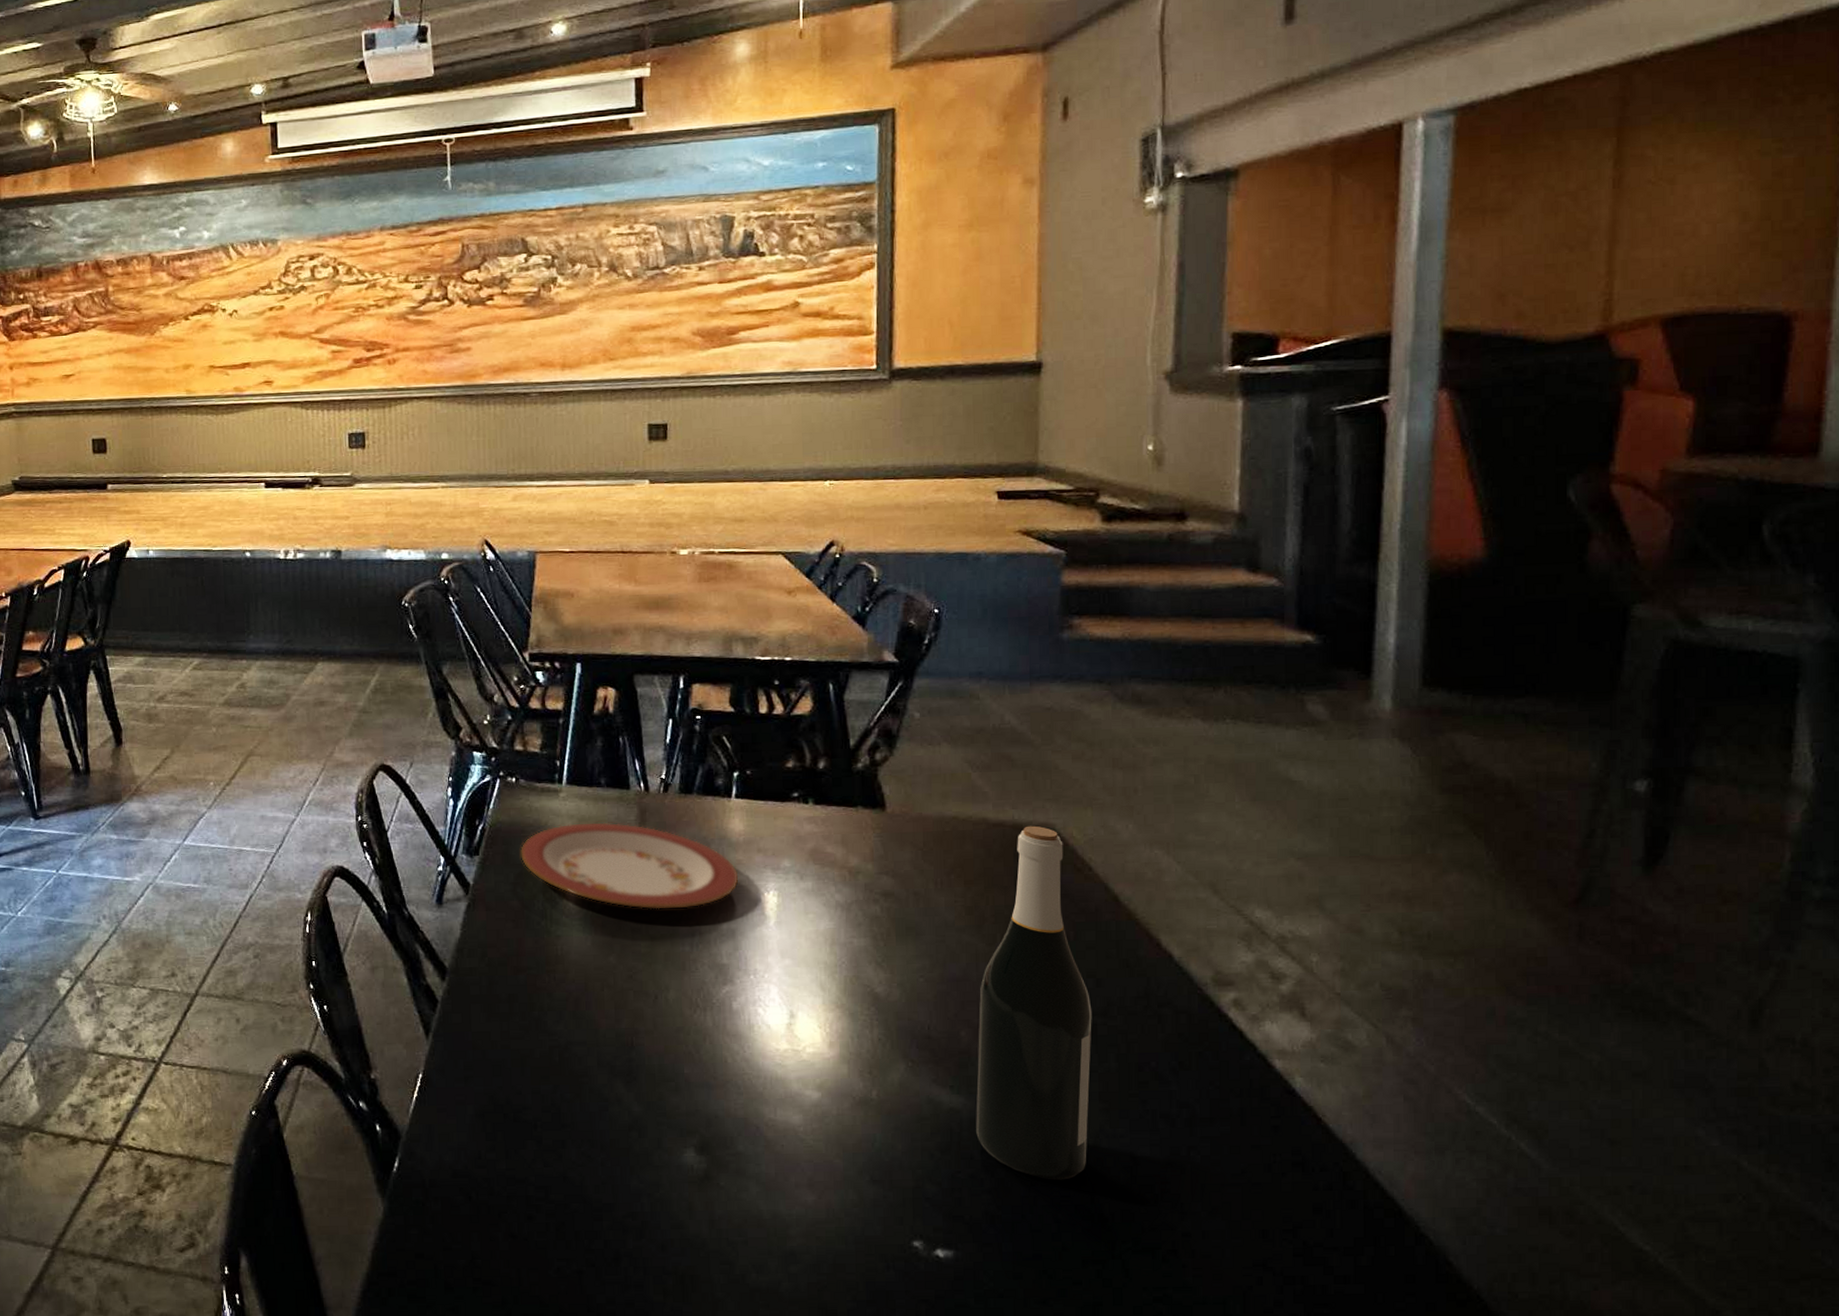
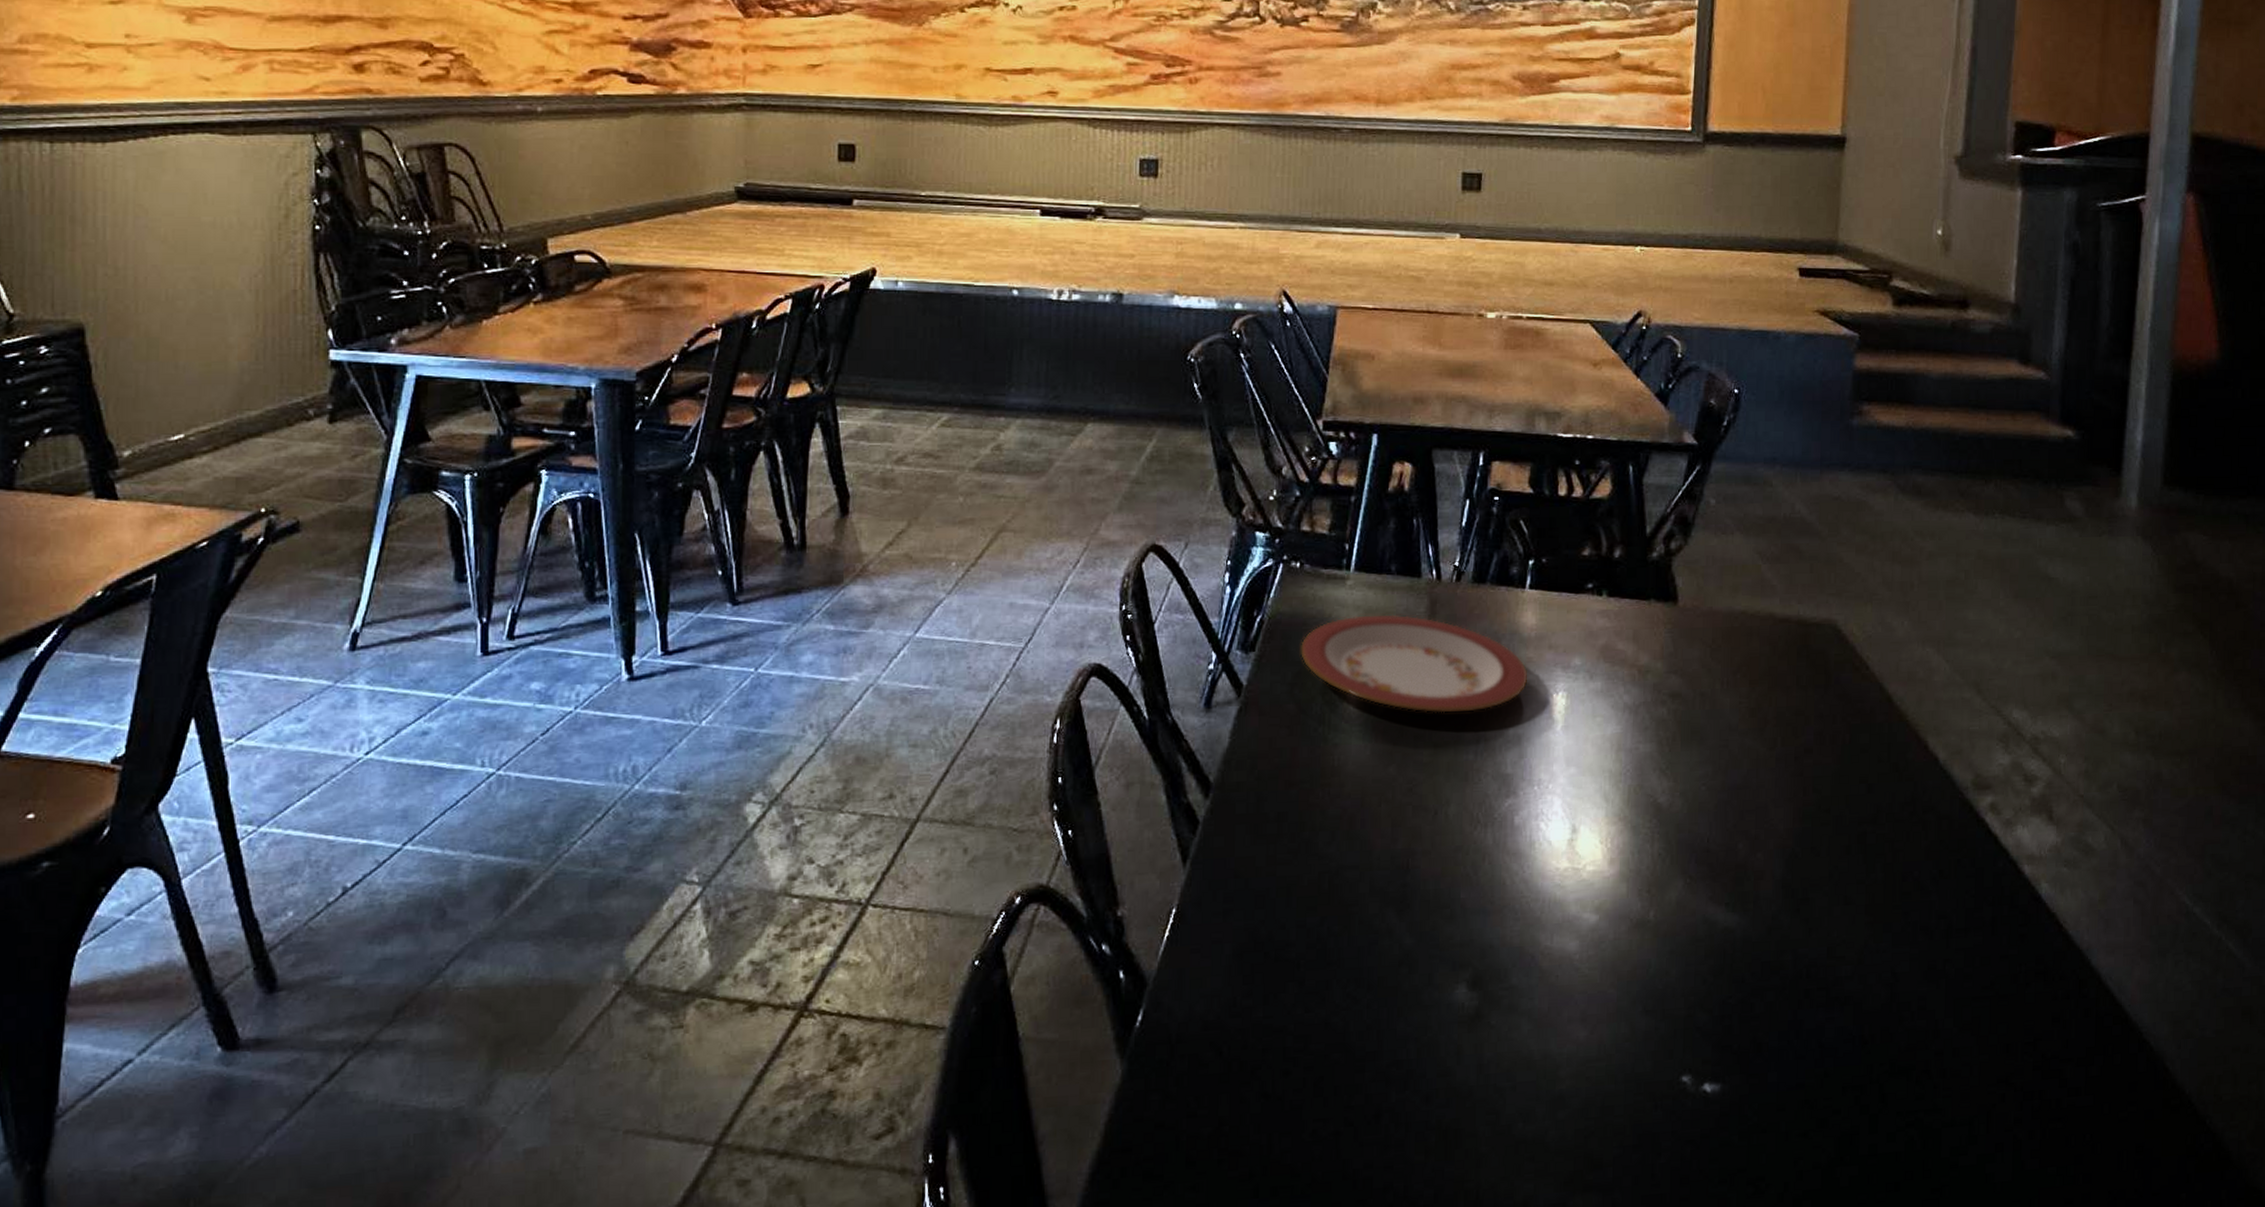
wine bottle: present [976,825,1092,1180] -> none [1748,621,1863,1002]

